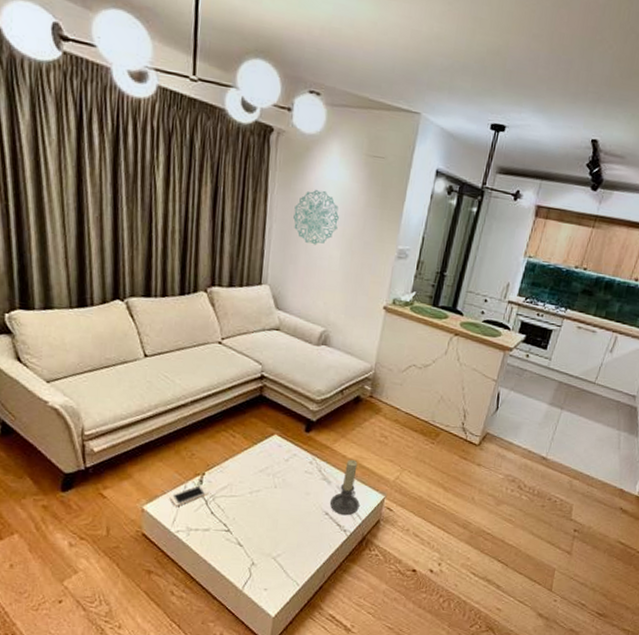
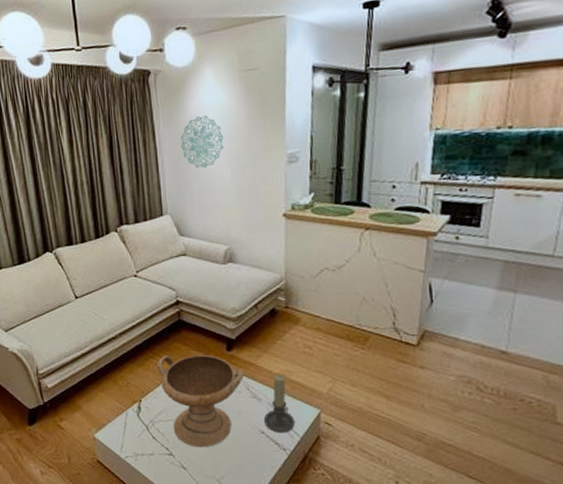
cell phone: present [169,484,209,506] -> none [115,411,148,433]
decorative bowl: none [227,430,319,526] -> present [156,354,245,448]

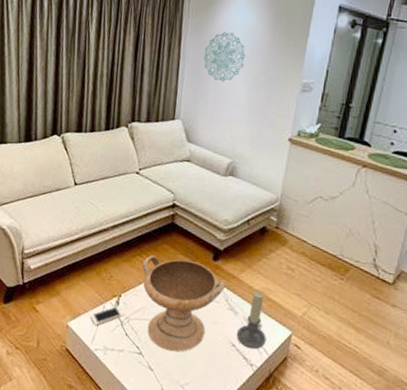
cell phone: none [115,411,148,433] -> present [90,306,124,325]

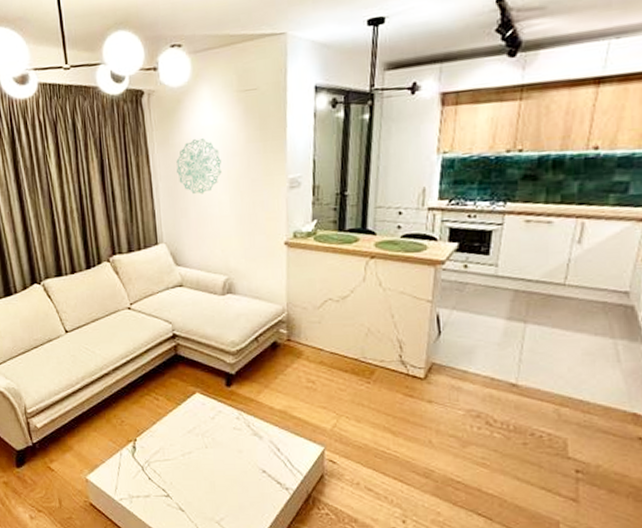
cell phone: present [90,306,124,325] -> none [108,451,143,474]
decorative bowl: present [142,255,226,352] -> none [152,390,245,489]
candle holder: present [236,290,266,350] -> none [265,410,298,472]

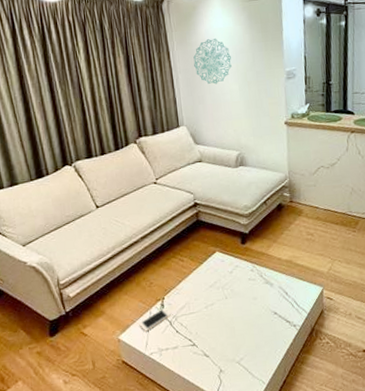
cell phone: none [108,451,143,474] -> present [139,308,171,331]

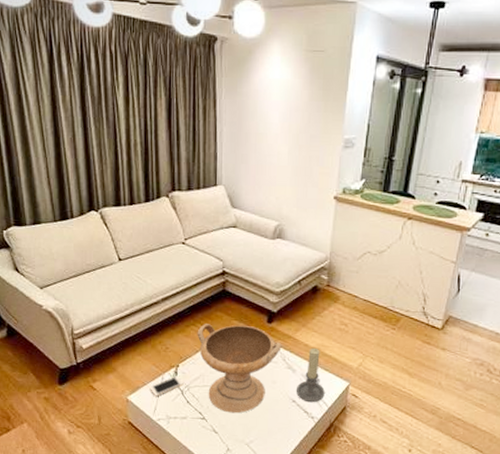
decorative bowl: none [177,249,258,335] -> present [197,324,282,414]
wall decoration: present [193,39,232,84] -> none [242,91,284,143]
candle holder: none [275,260,303,312] -> present [295,347,325,403]

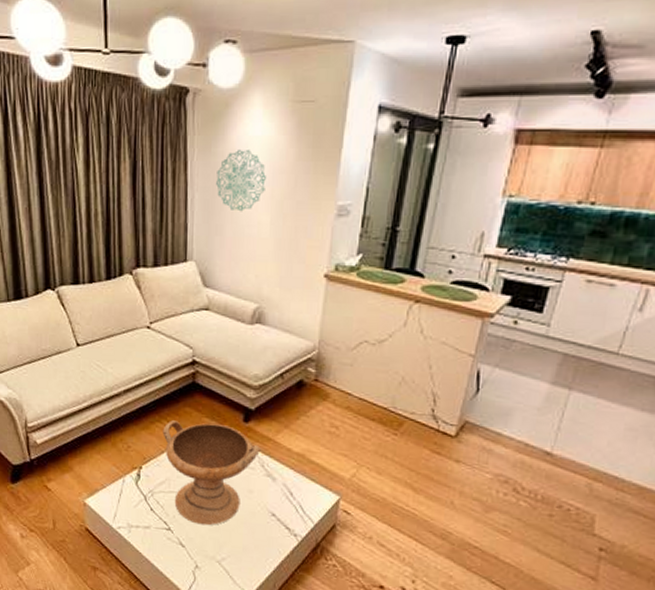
cell phone: present [149,376,184,396] -> none [109,479,147,501]
wall decoration: none [242,91,284,143] -> present [216,150,266,212]
candle holder: present [295,347,325,403] -> none [276,453,311,518]

